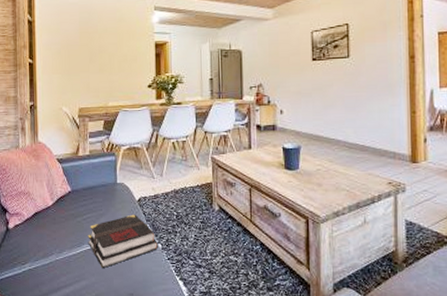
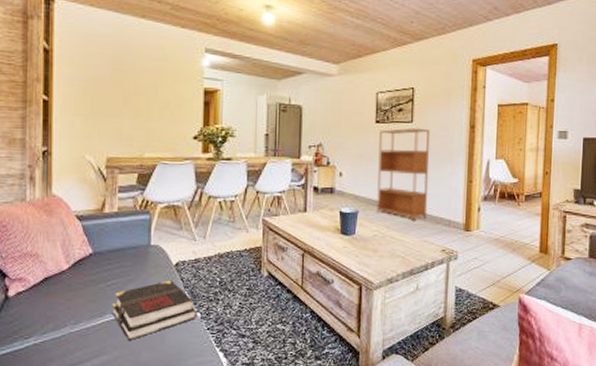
bookshelf: none [317,62,371,154] -> present [377,127,430,221]

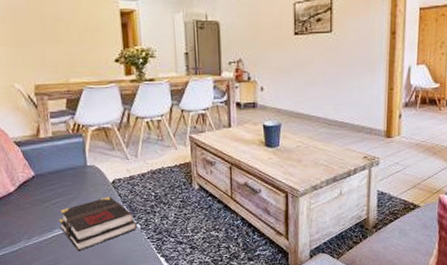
bookshelf: present [377,127,430,221] -> none [299,37,349,131]

